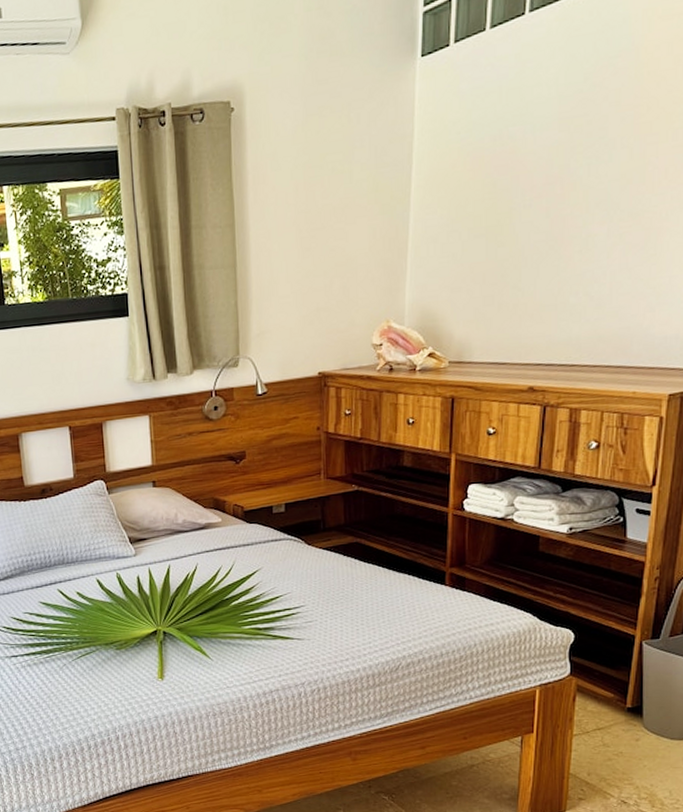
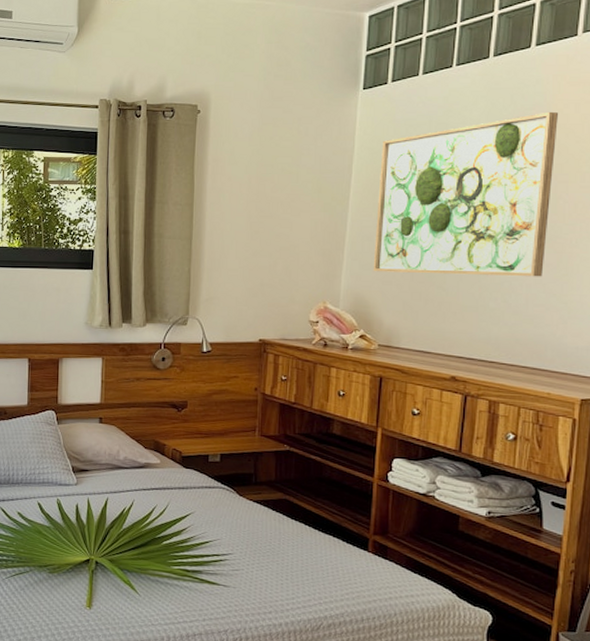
wall art: none [440,56,647,279] -> present [373,111,558,277]

